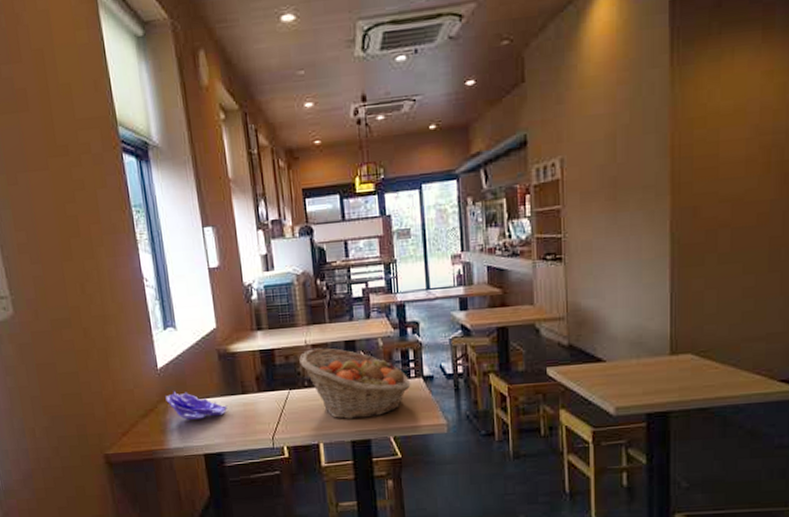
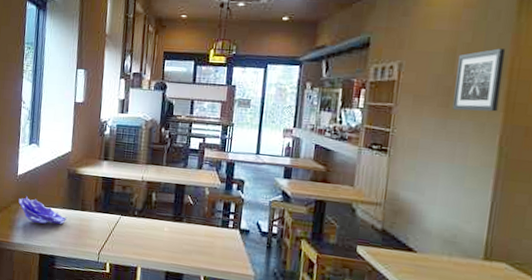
fruit basket: present [299,347,411,420] -> none [134,185,228,255]
wall art: none [620,125,665,202] -> present [452,48,506,112]

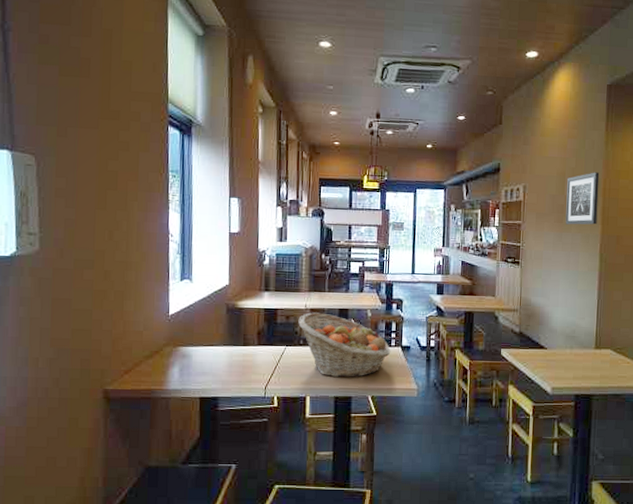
decorative bowl: present [18,196,68,225] -> none [172,337,229,366]
fruit basket: none [134,185,228,255] -> present [298,312,391,378]

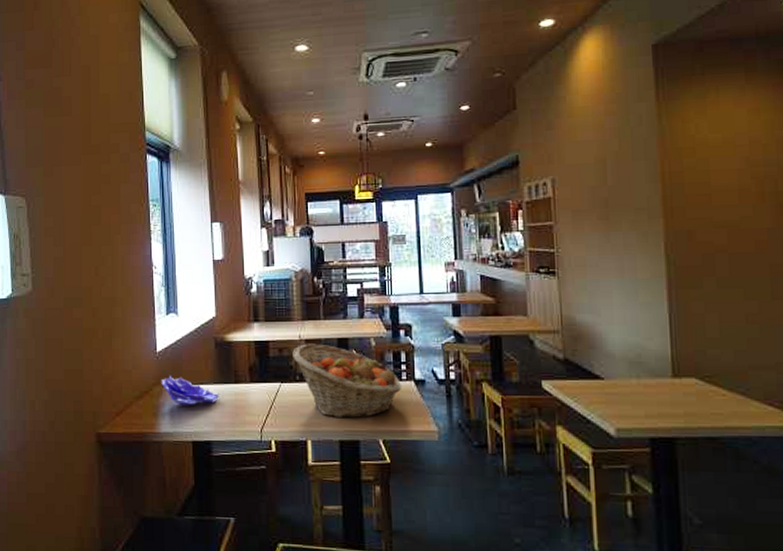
decorative bowl: none [172,337,229,366] -> present [161,375,220,406]
wall art: present [565,172,600,225] -> none [610,153,657,222]

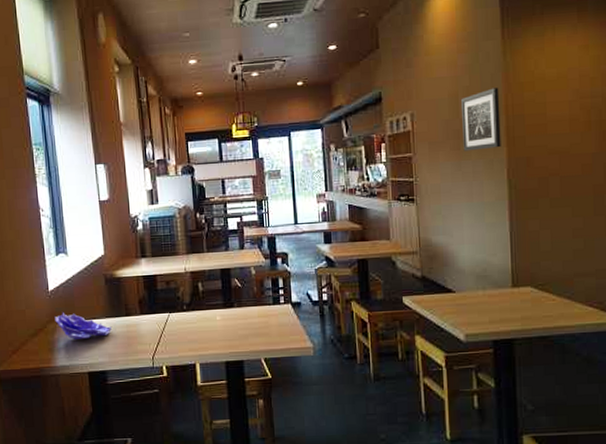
fruit basket: present [292,344,402,419] -> none [179,275,281,342]
wall art: none [610,153,657,222] -> present [461,87,501,151]

